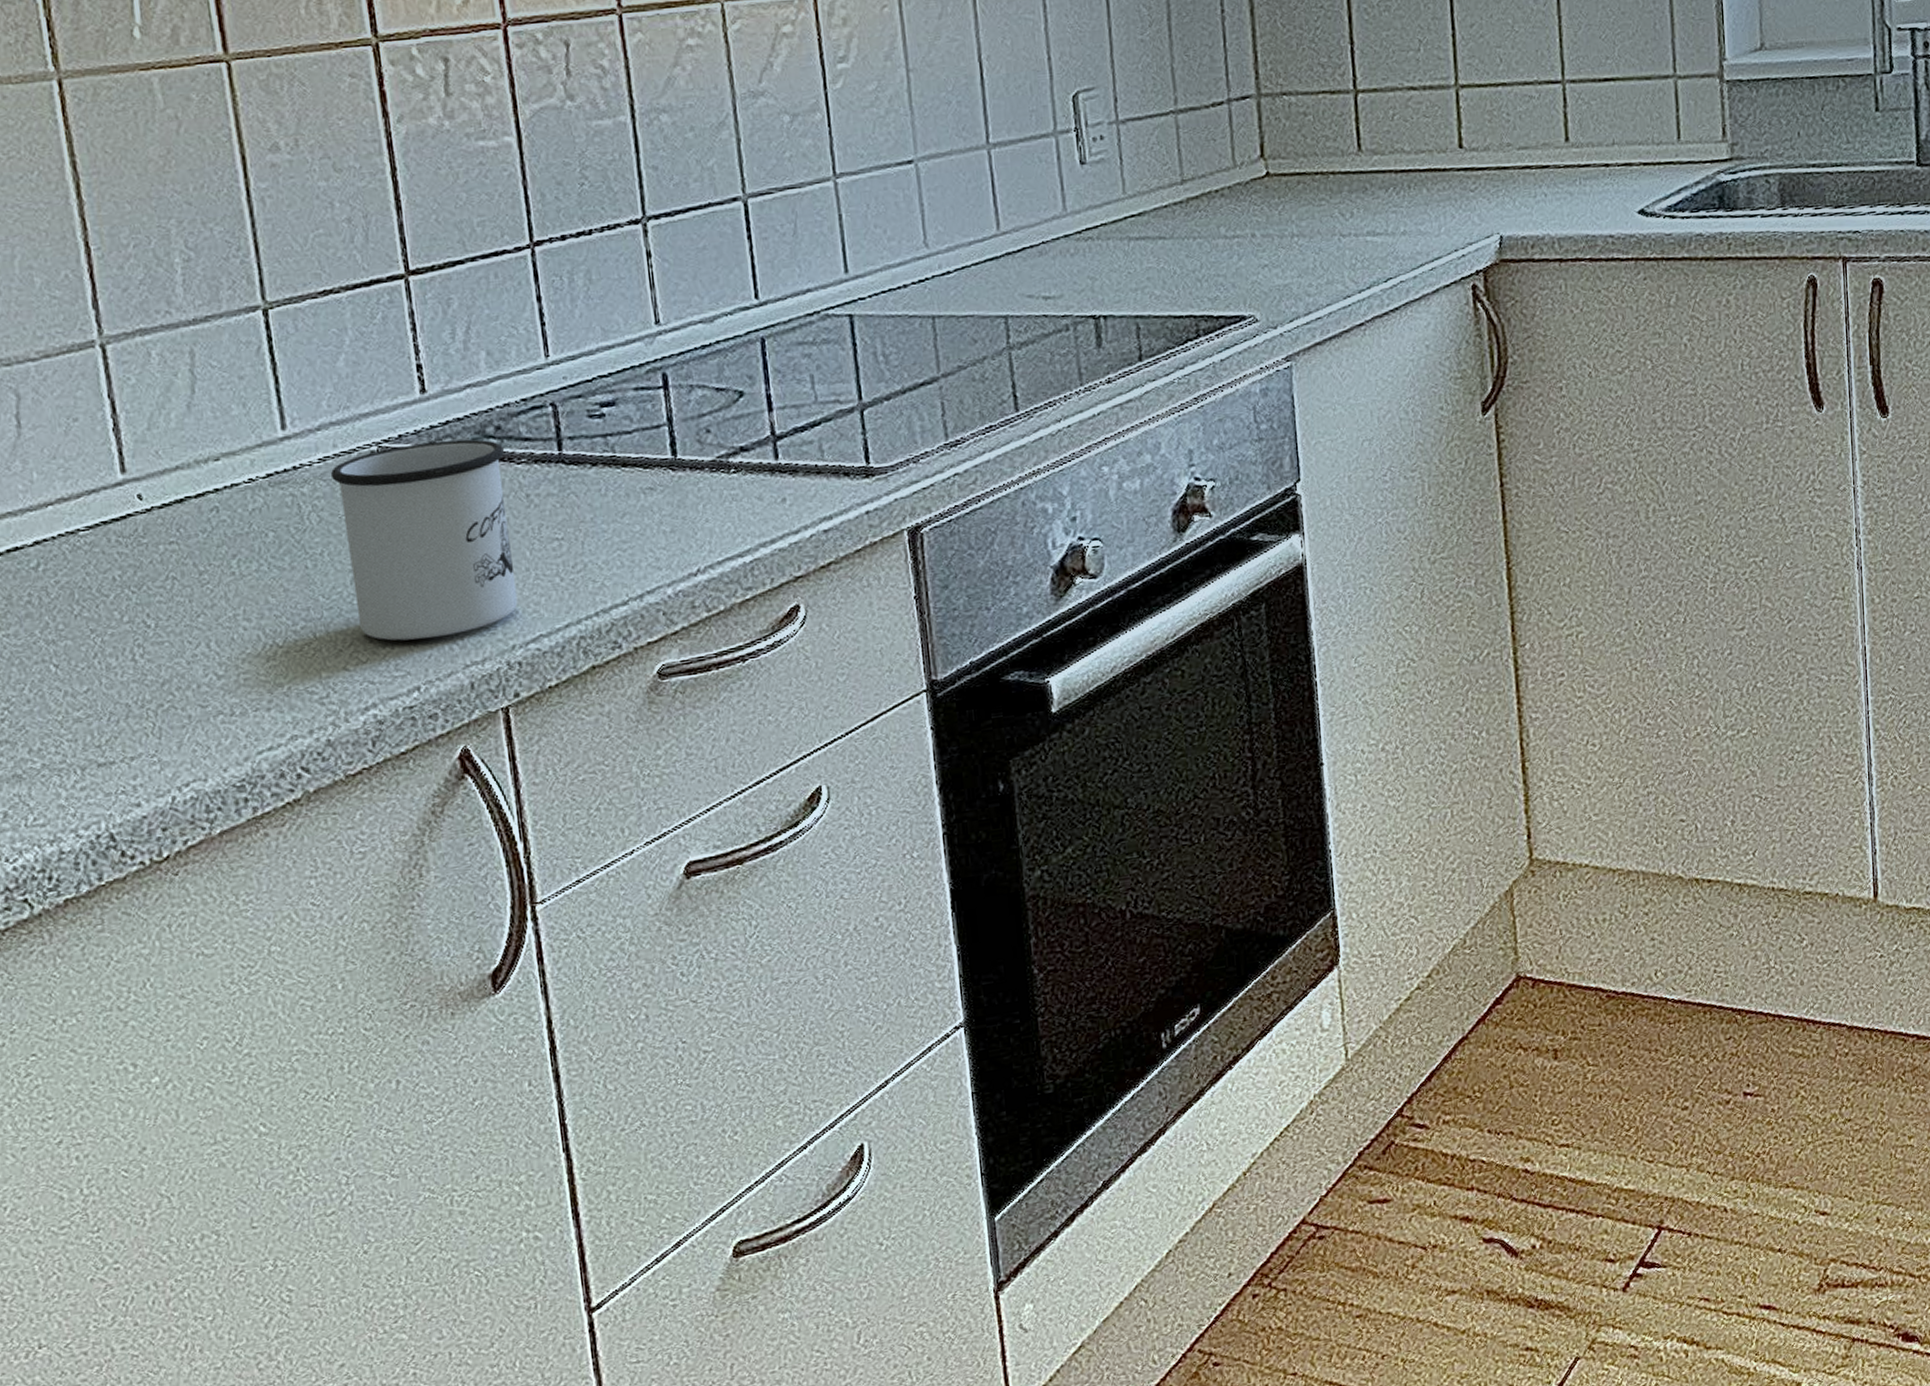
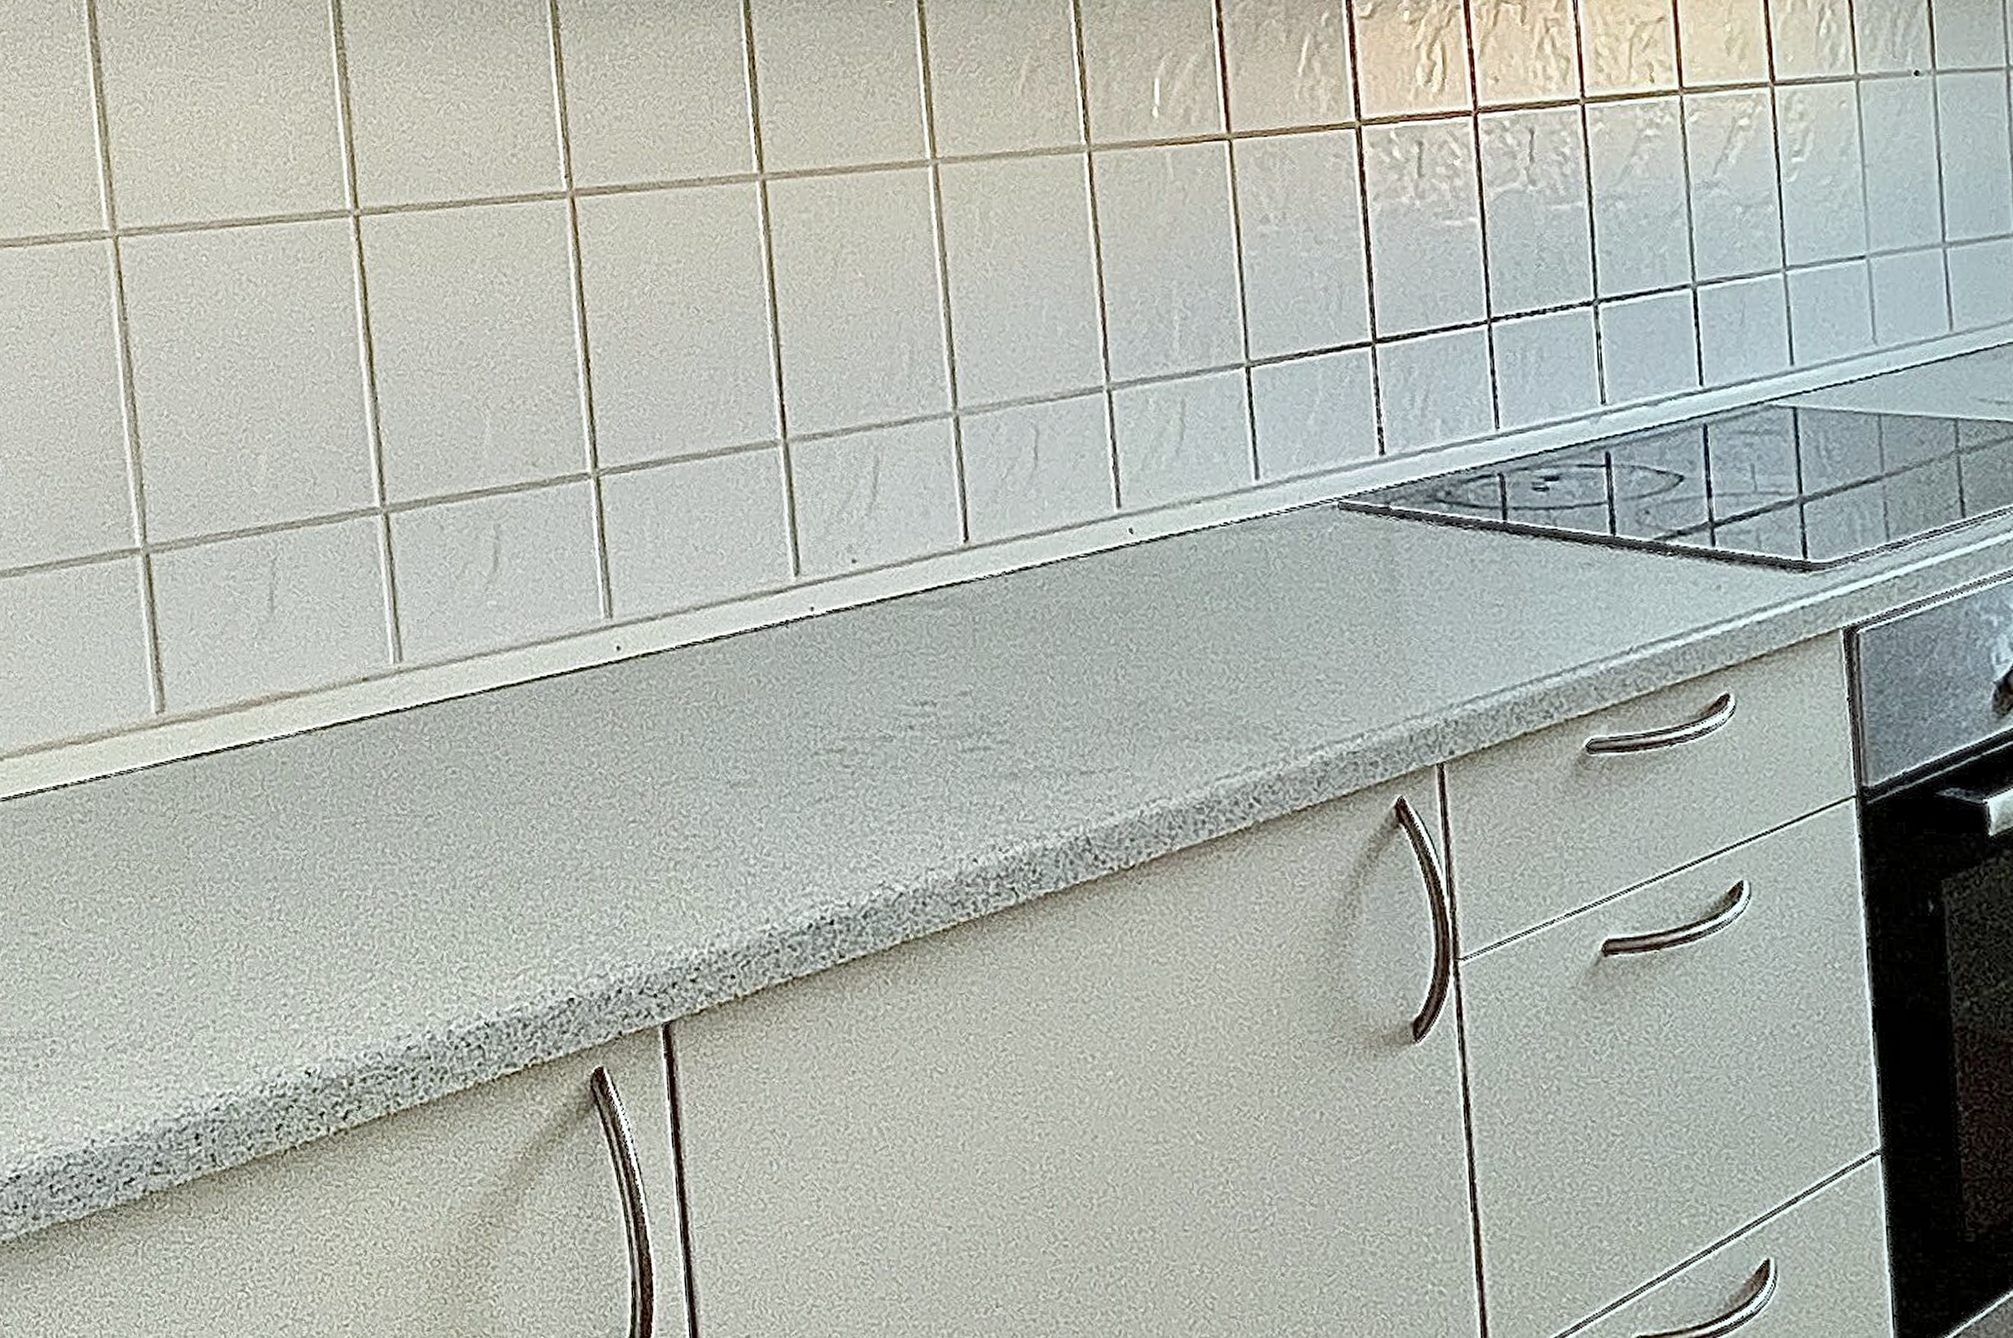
mug: present [330,439,518,641] -> none [1295,501,1458,688]

